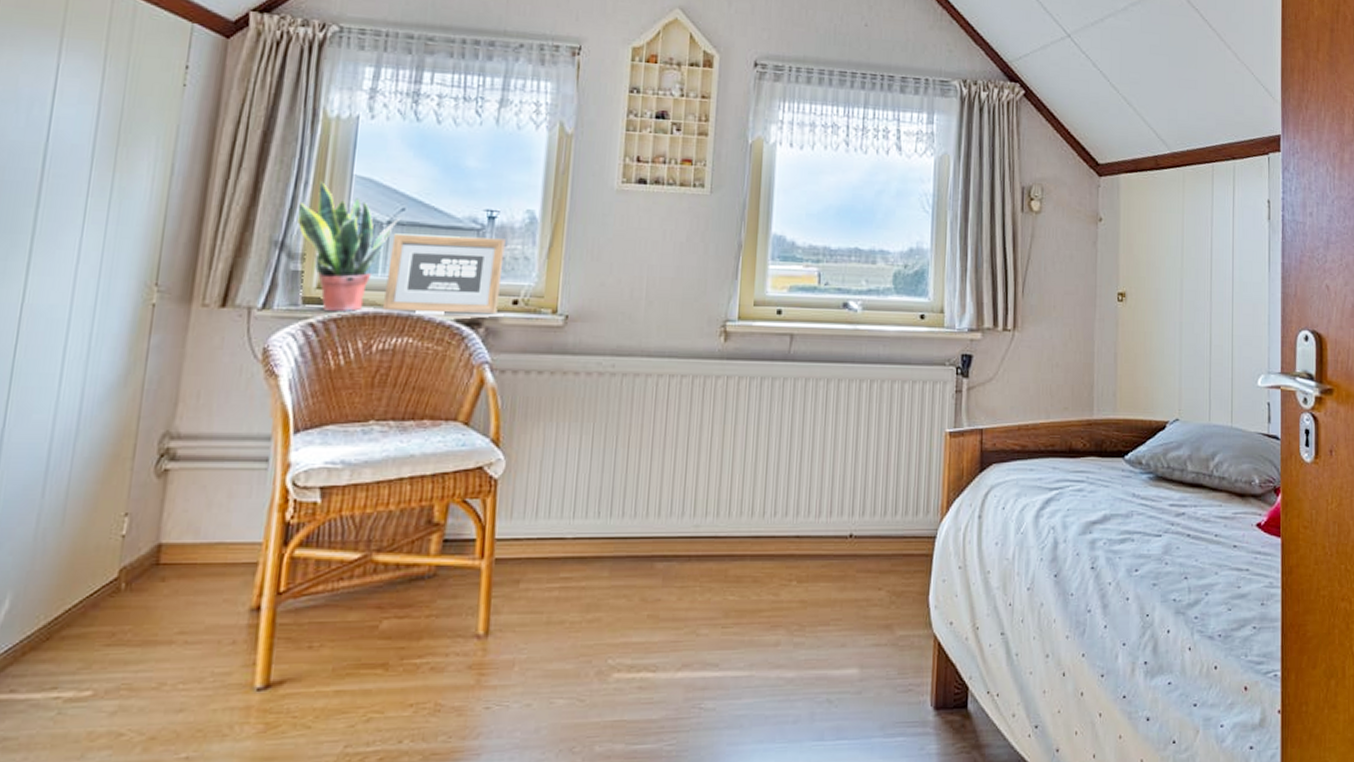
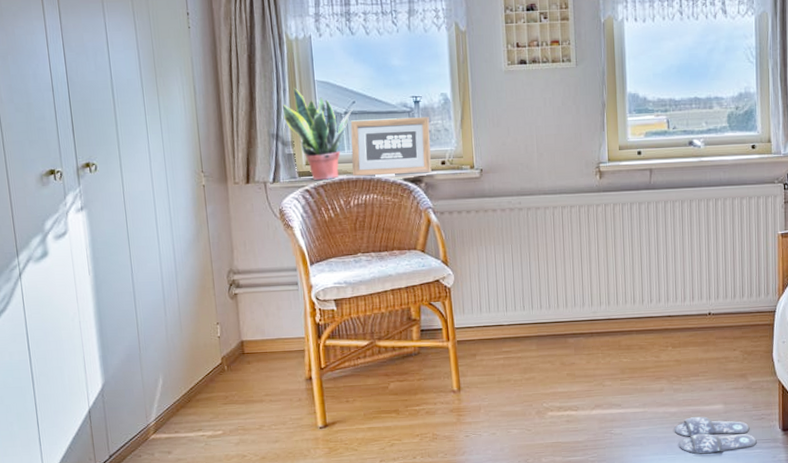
slippers: none [790,685,900,743] -> present [675,416,757,454]

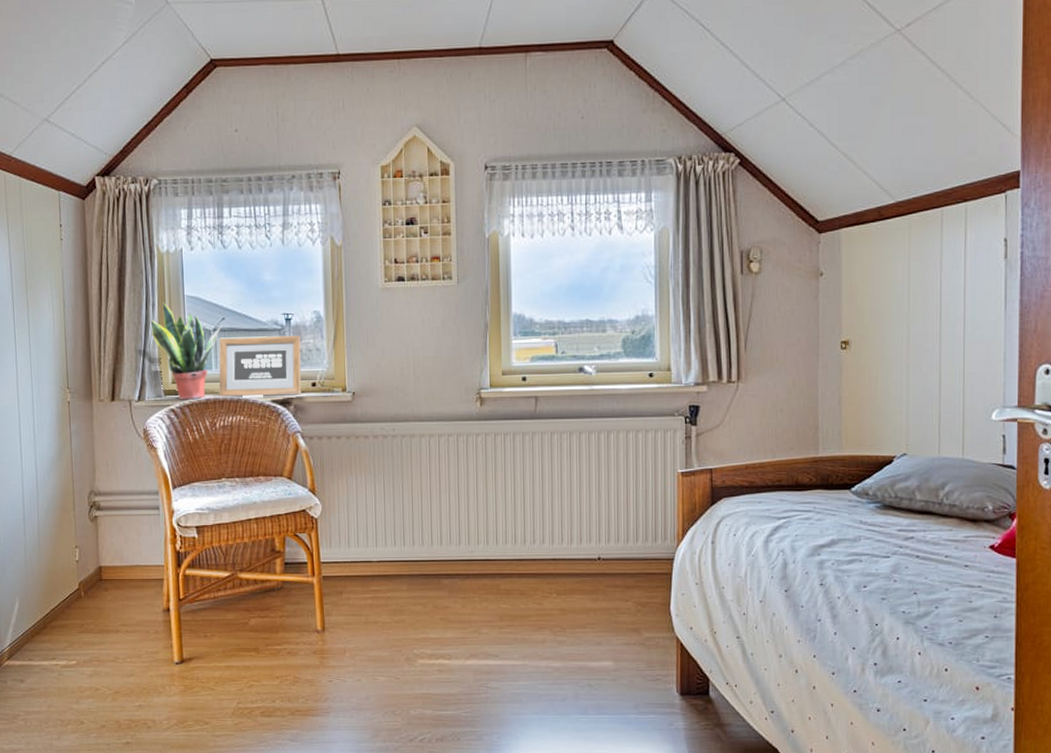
slippers: present [675,416,757,454] -> none [558,674,651,716]

